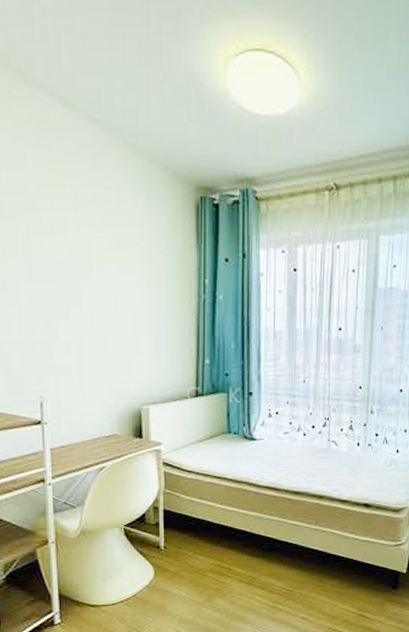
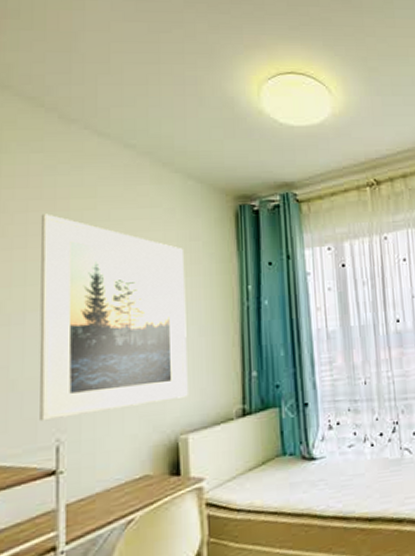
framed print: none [13,185,149,380] -> present [39,213,188,422]

